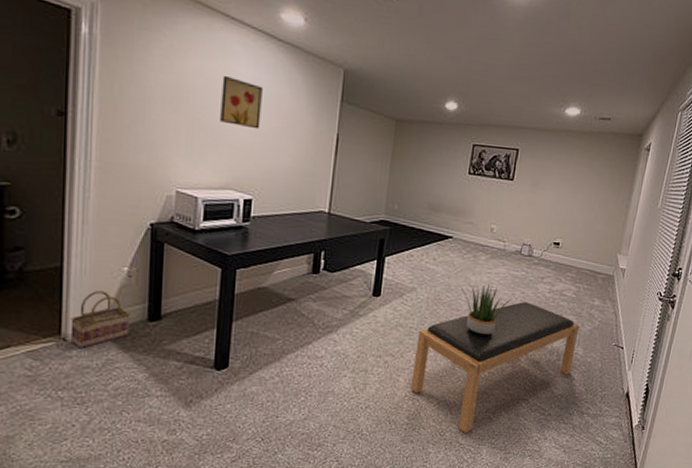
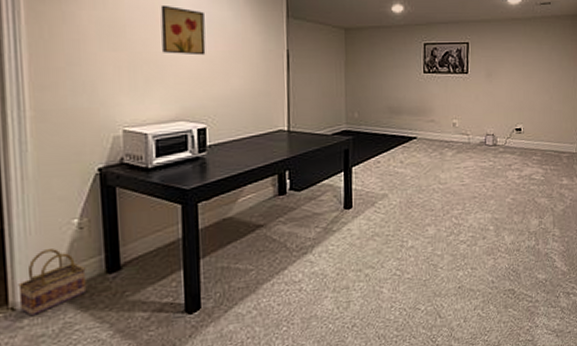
bench: present [410,302,580,433] -> none [395,191,553,335]
potted plant: present [460,283,514,336] -> none [431,178,485,232]

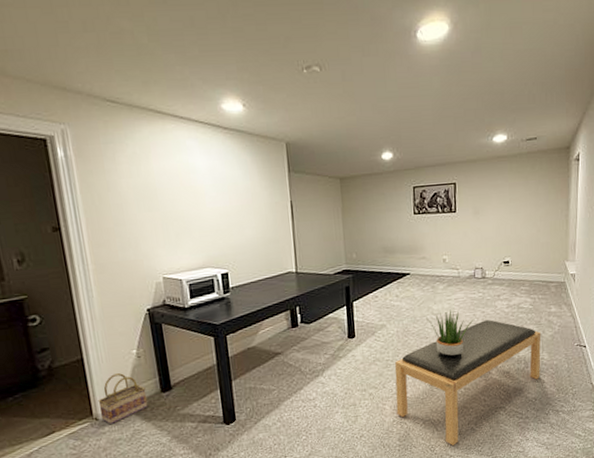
wall art: present [160,4,206,56] -> none [182,169,223,211]
bench: none [395,191,553,335] -> present [395,320,541,446]
potted plant: none [431,178,485,232] -> present [425,309,475,357]

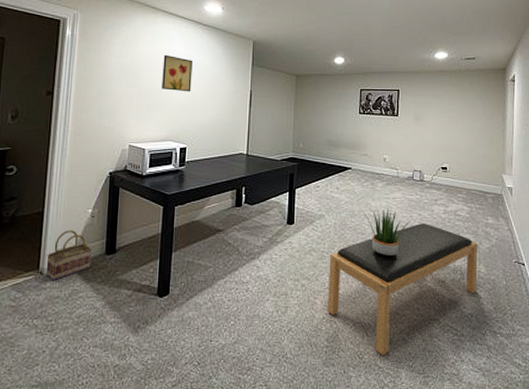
wall art: none [182,169,223,211] -> present [162,54,193,92]

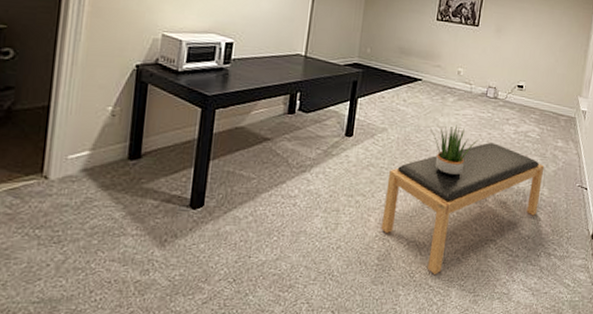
basket: present [45,230,92,281] -> none [51,129,112,187]

